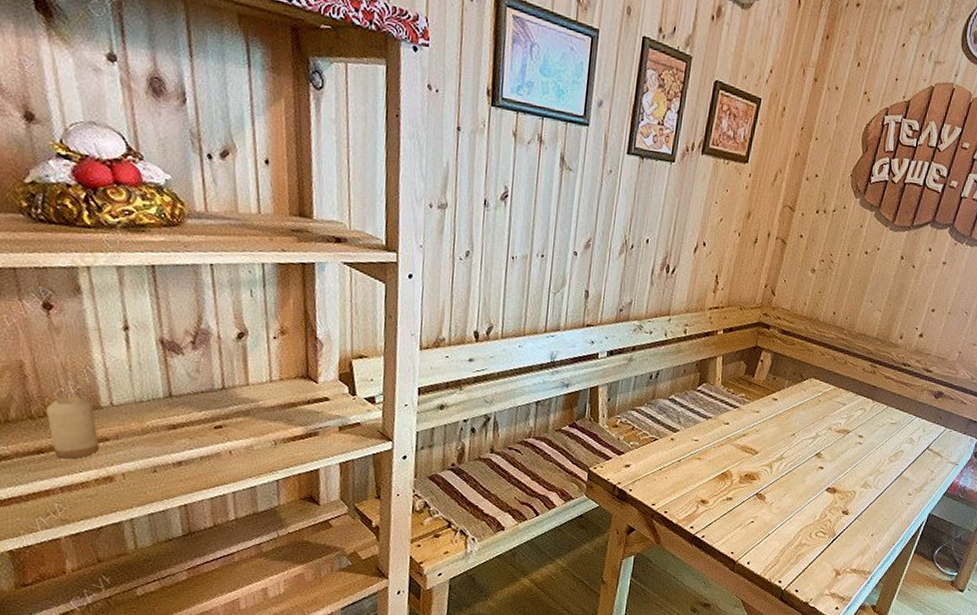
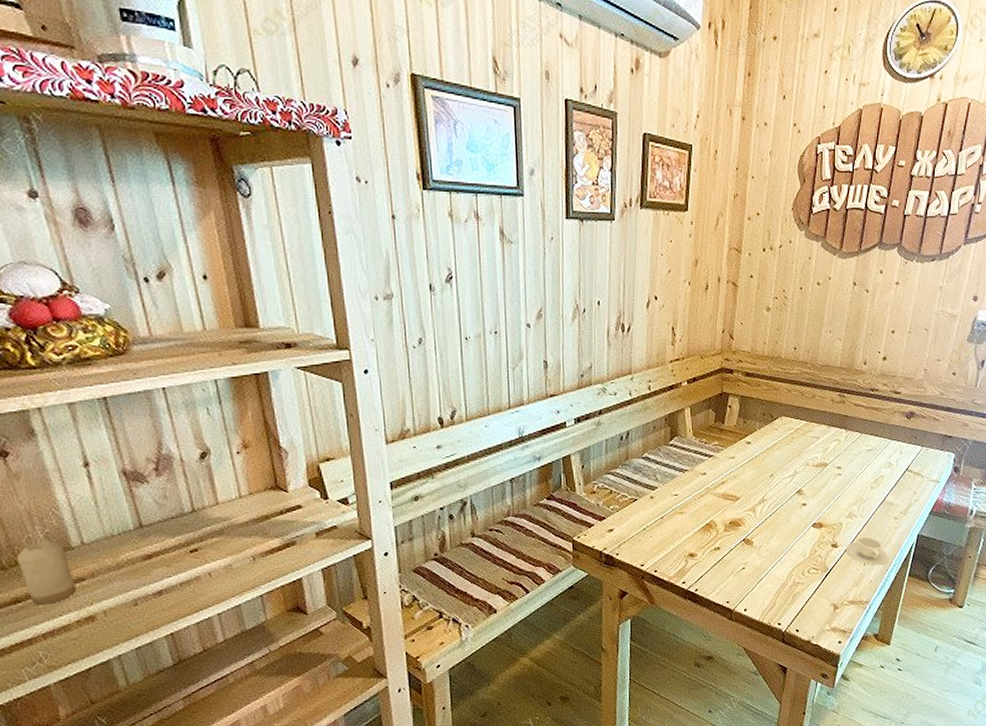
teacup: none [856,507,898,539] -> present [846,536,889,566]

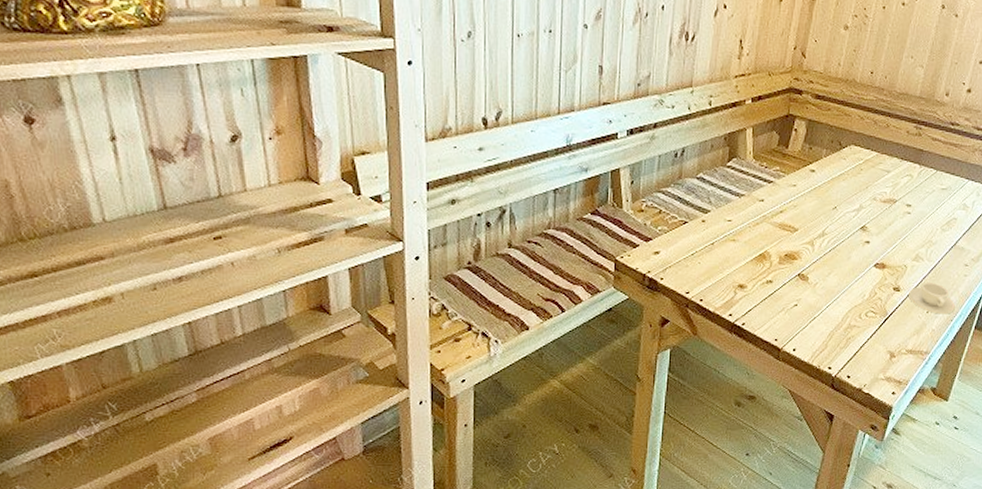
candle: present [17,539,76,605] -> none [37,213,95,281]

